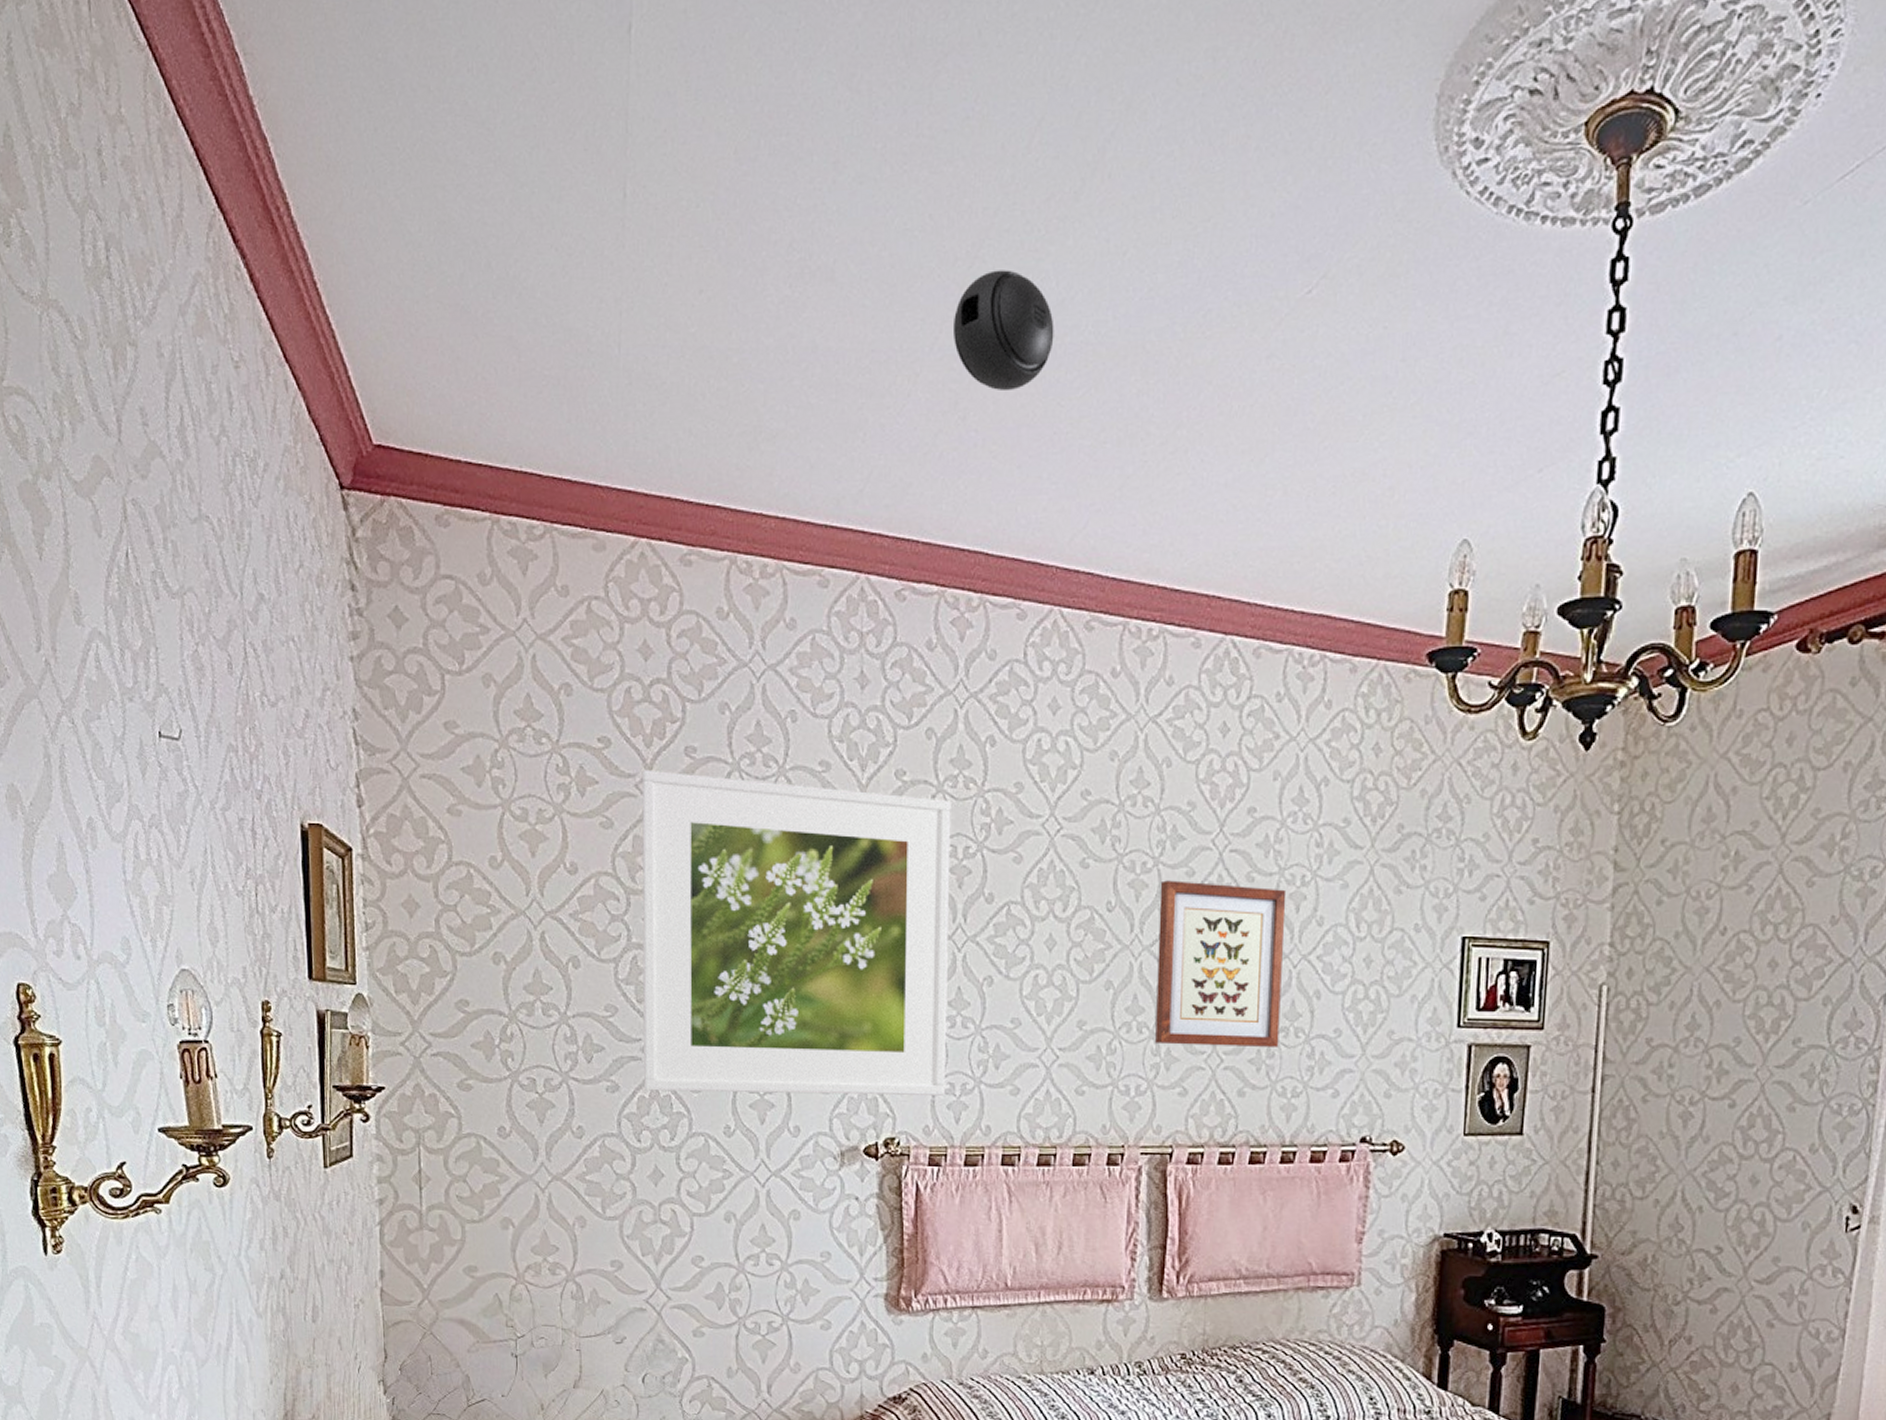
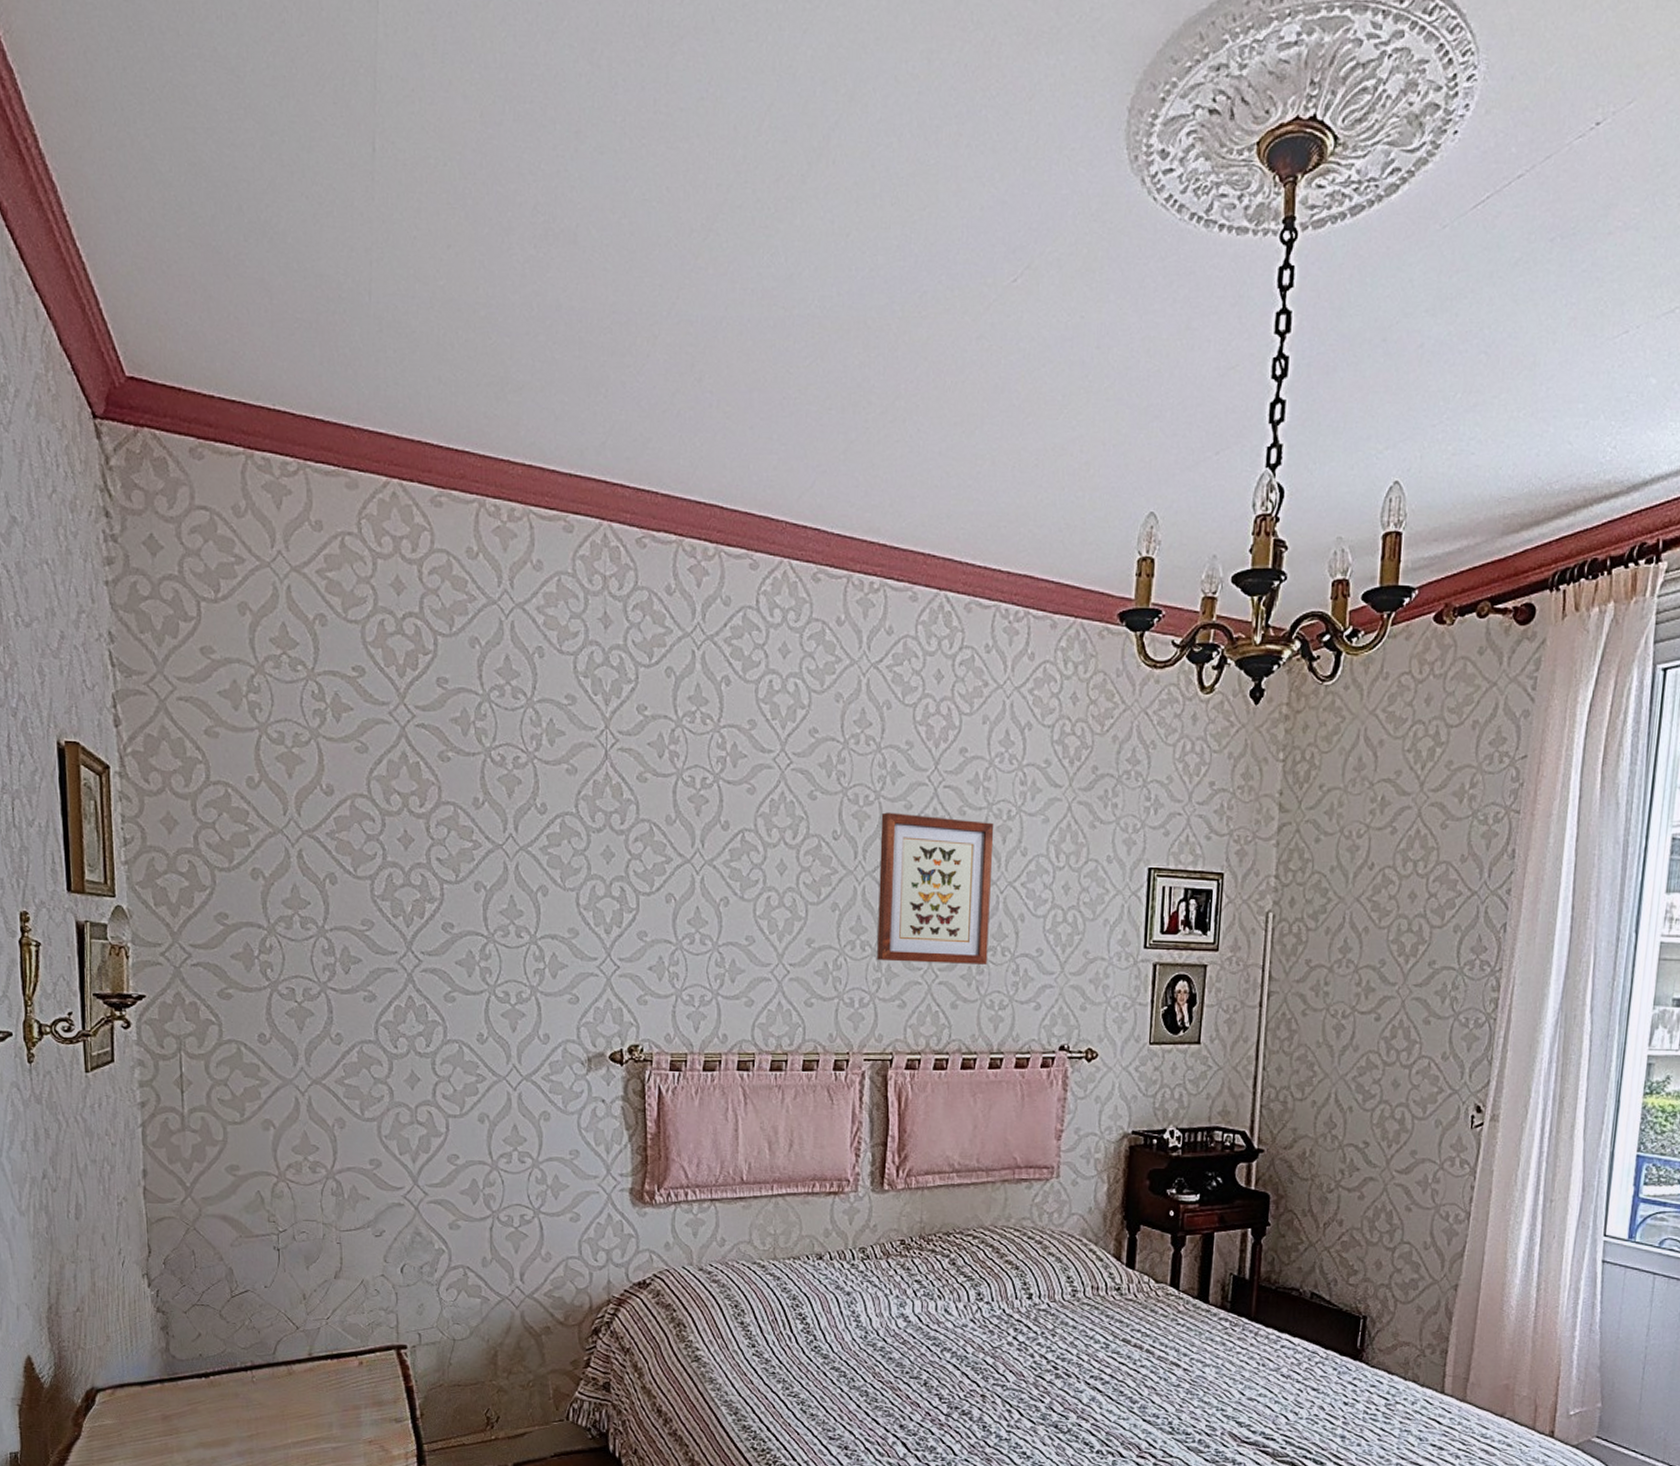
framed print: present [641,769,951,1096] -> none [395,698,689,1006]
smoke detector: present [952,270,1054,392] -> none [689,243,783,357]

